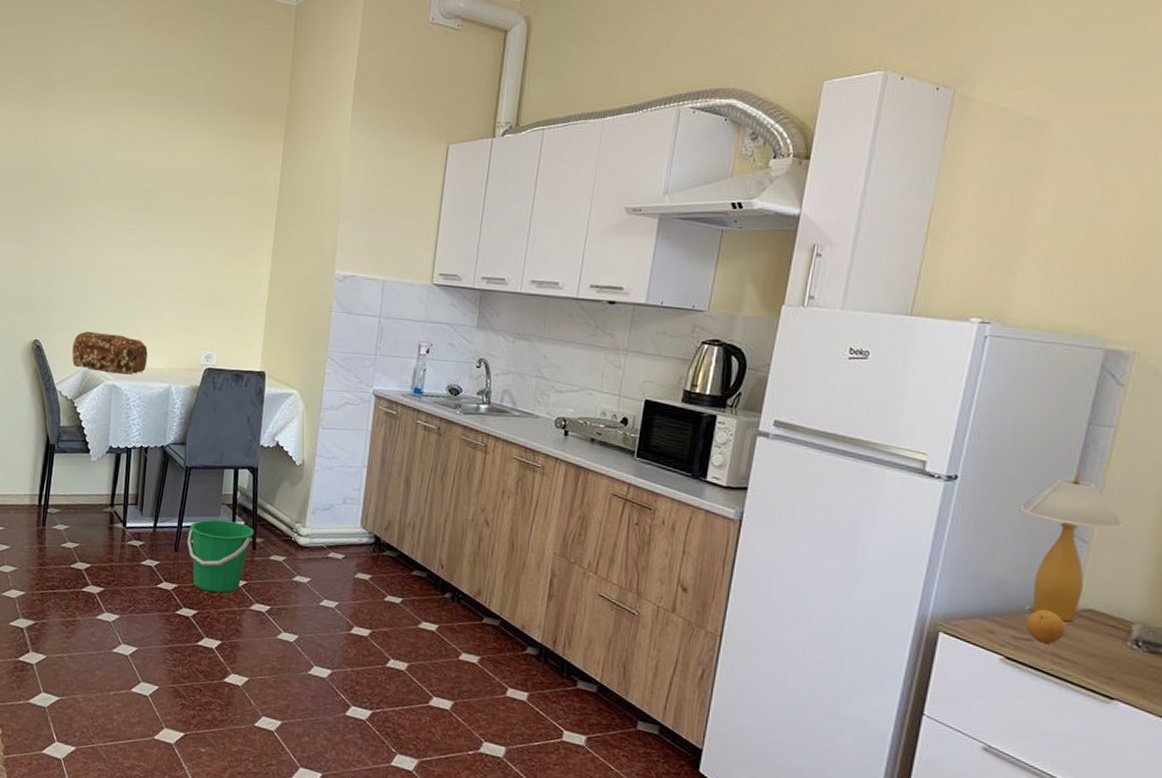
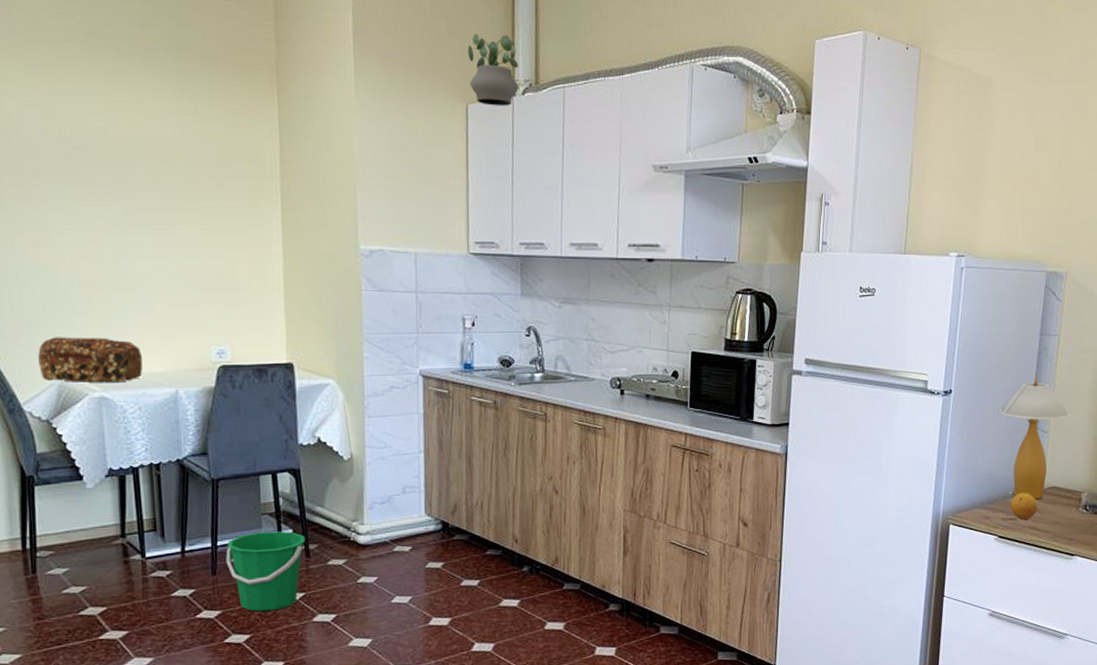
potted plant: none [452,78,501,147] -> present [467,33,519,106]

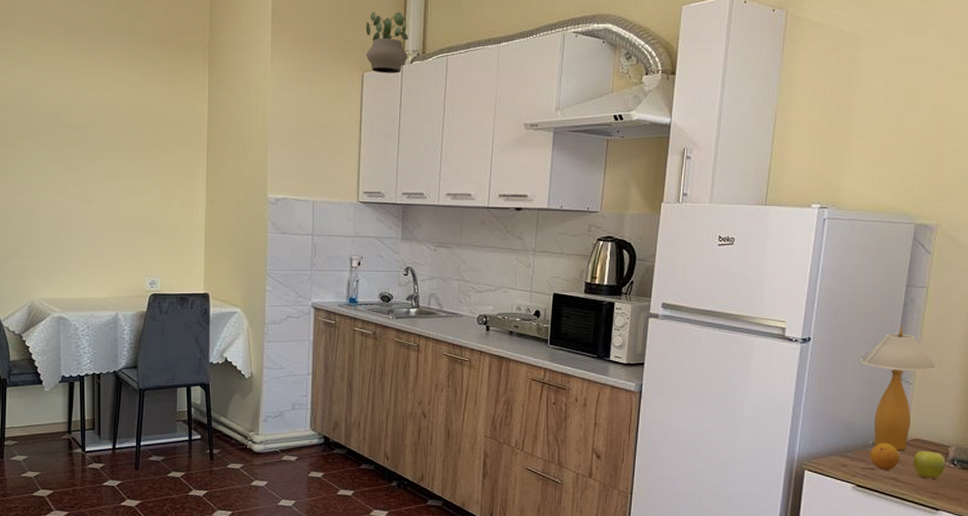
bread loaf: present [38,337,143,383] -> none [16,267,92,306]
bucket: present [226,531,306,612] -> none [147,436,211,504]
fruit: none [1049,497,1079,526] -> present [913,450,946,479]

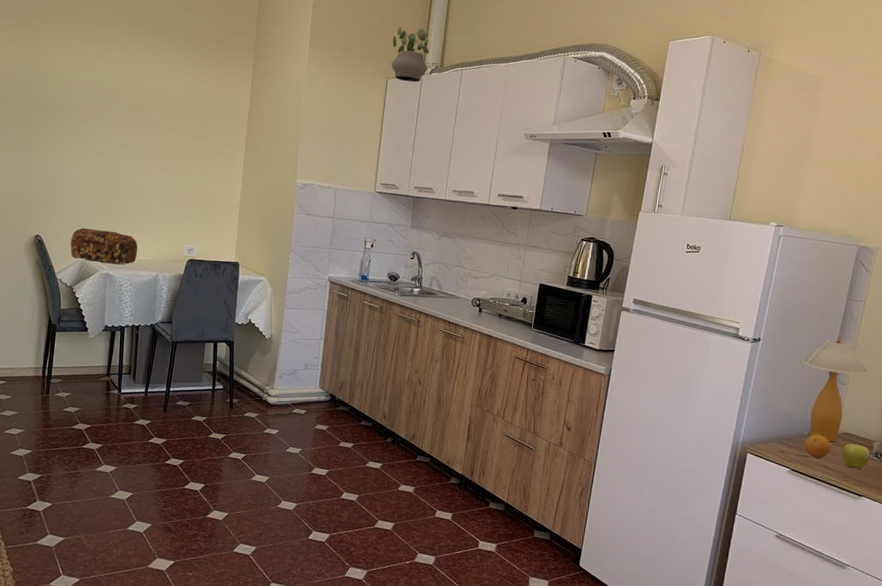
bread loaf: none [16,267,92,306] -> present [70,228,138,265]

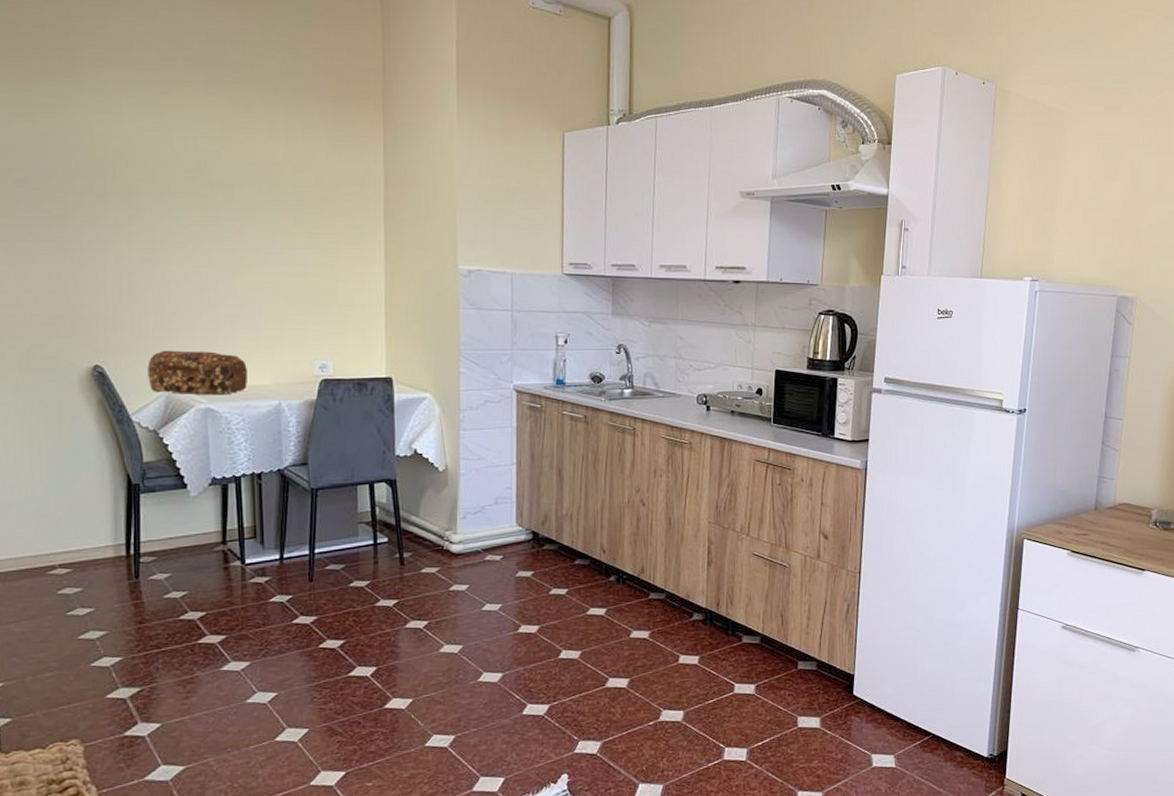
potted plant: present [390,26,429,82] -> none [565,65,613,135]
table lamp: present [802,333,869,443] -> none [1071,394,1140,516]
fruit: present [805,434,831,458] -> none [1083,508,1110,535]
fruit: present [841,443,870,469] -> none [1120,513,1149,541]

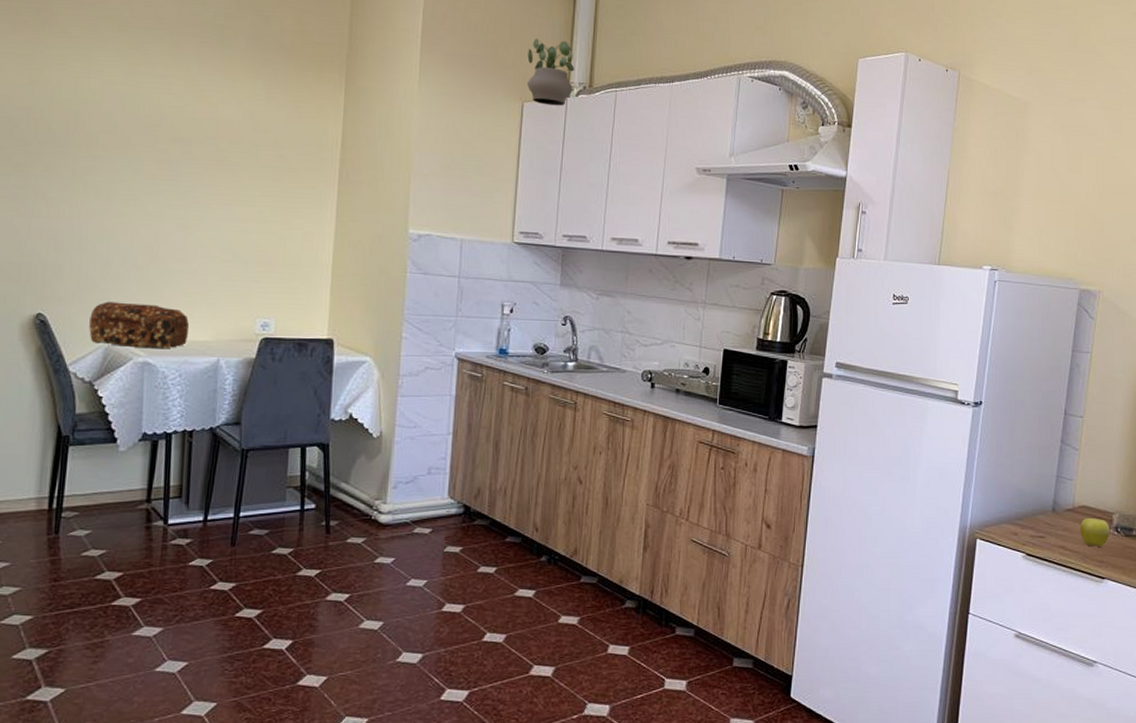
potted plant: none [565,65,613,135] -> present [526,38,574,106]
fruit: none [1120,513,1149,541] -> present [1079,517,1110,547]

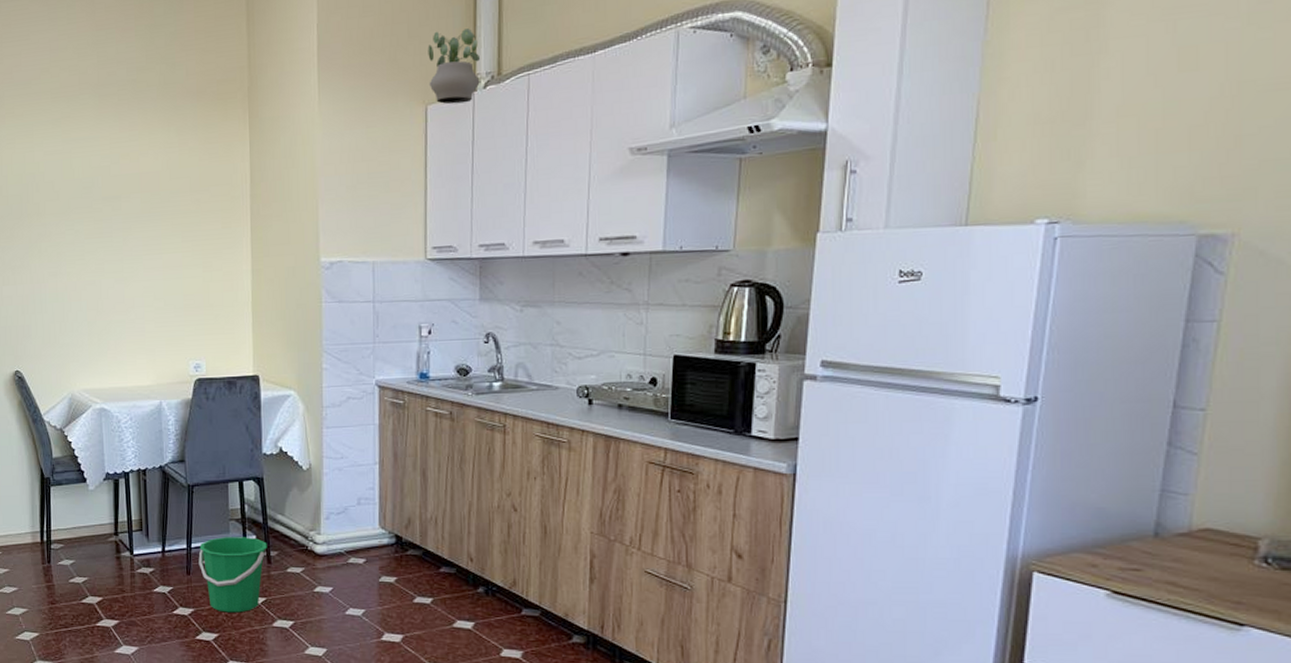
bread loaf: present [89,301,189,349] -> none [55,355,134,396]
bucket: none [246,505,327,587] -> present [198,537,267,613]
fruit: present [1079,517,1110,547] -> none [1200,544,1254,583]

